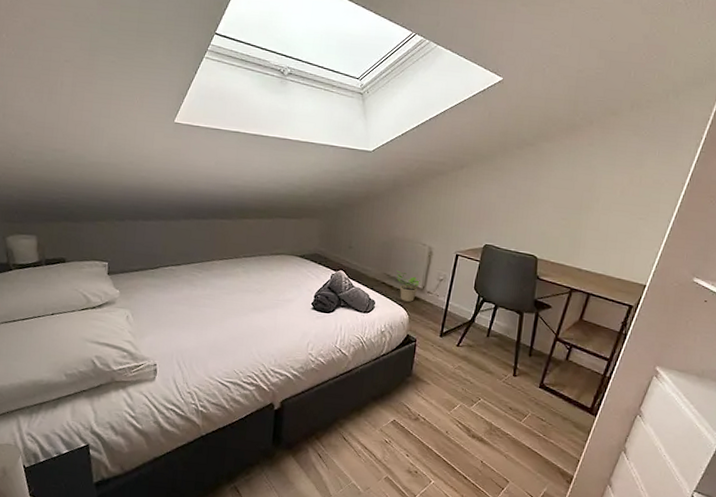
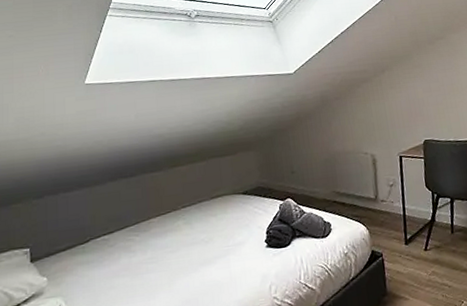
potted plant: present [396,270,421,302] -> none [344,185,372,216]

